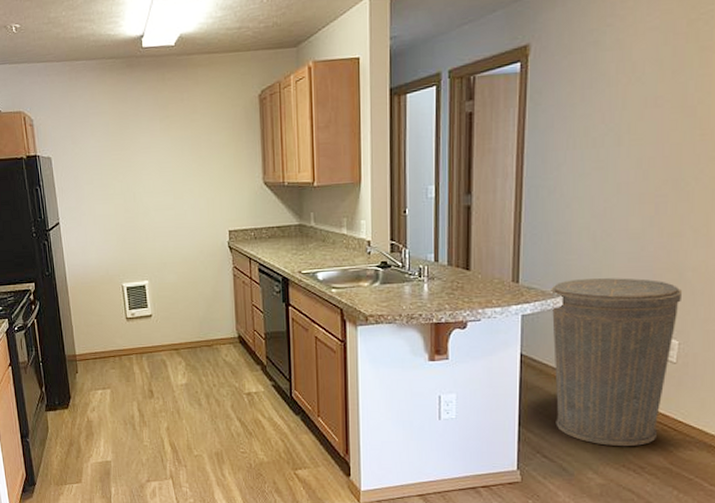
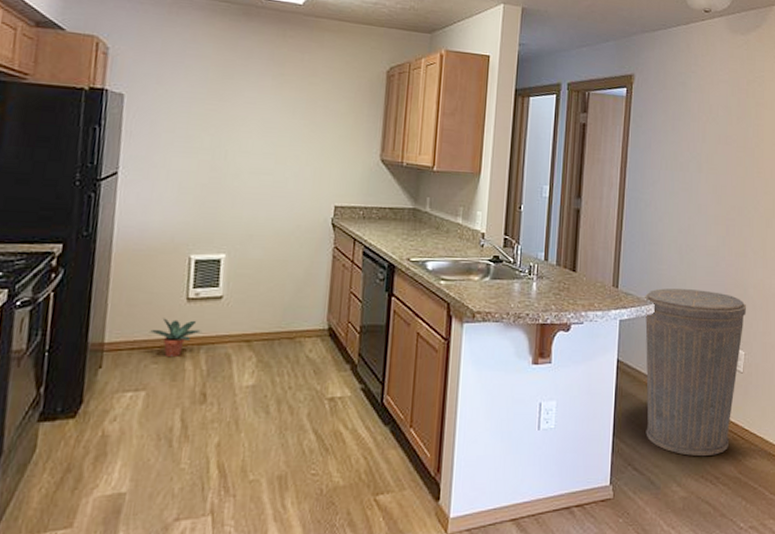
potted plant: none [105,334,141,364] -> present [150,318,201,358]

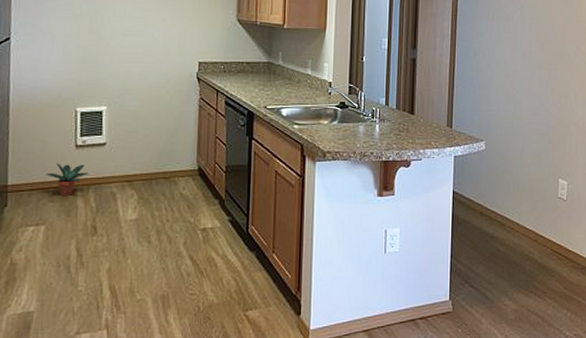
trash can: present [645,288,746,457] -> none [476,127,568,275]

